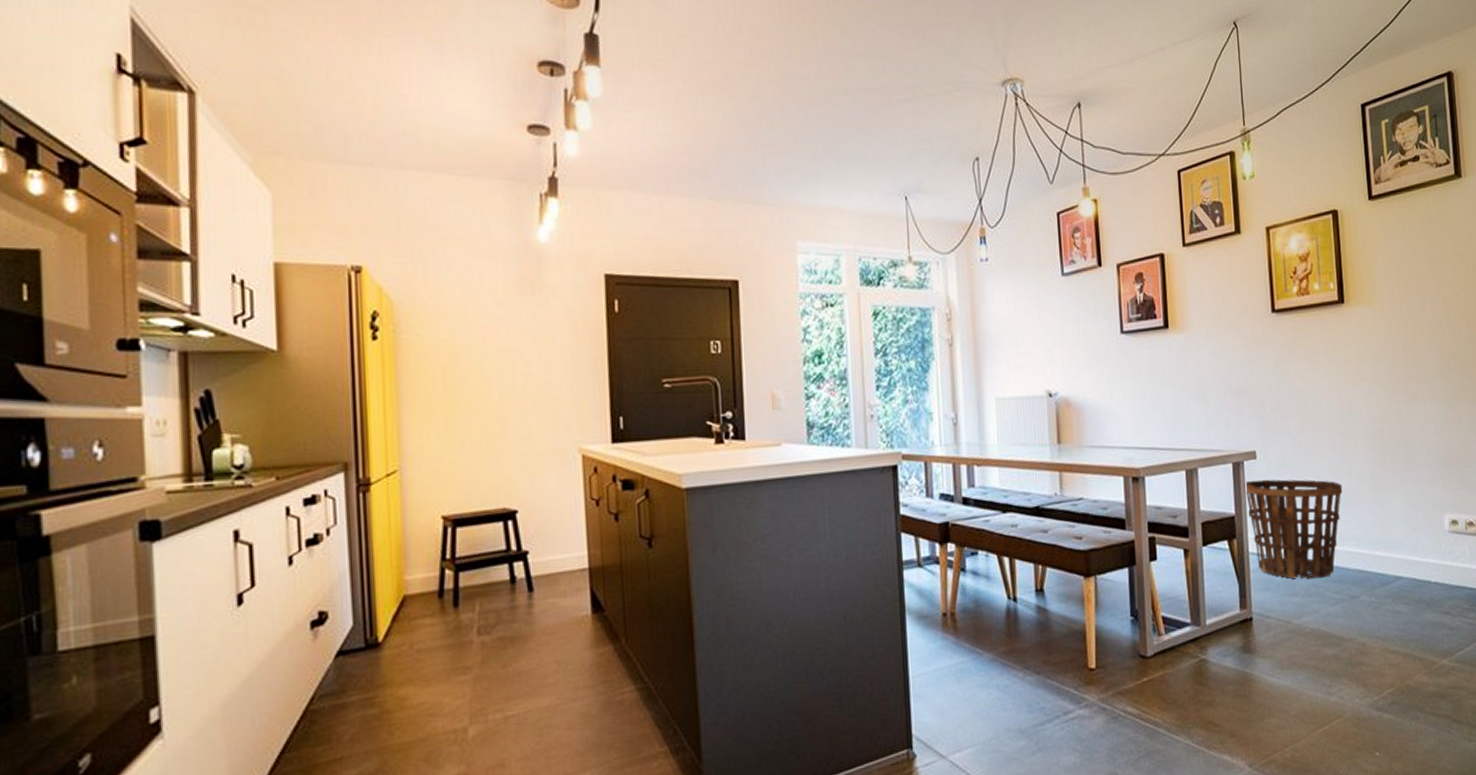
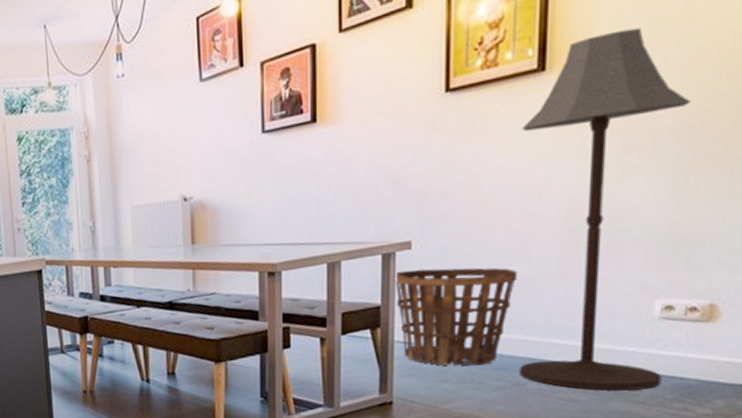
floor lamp: none [1332,276,1458,602] -> present [520,27,691,391]

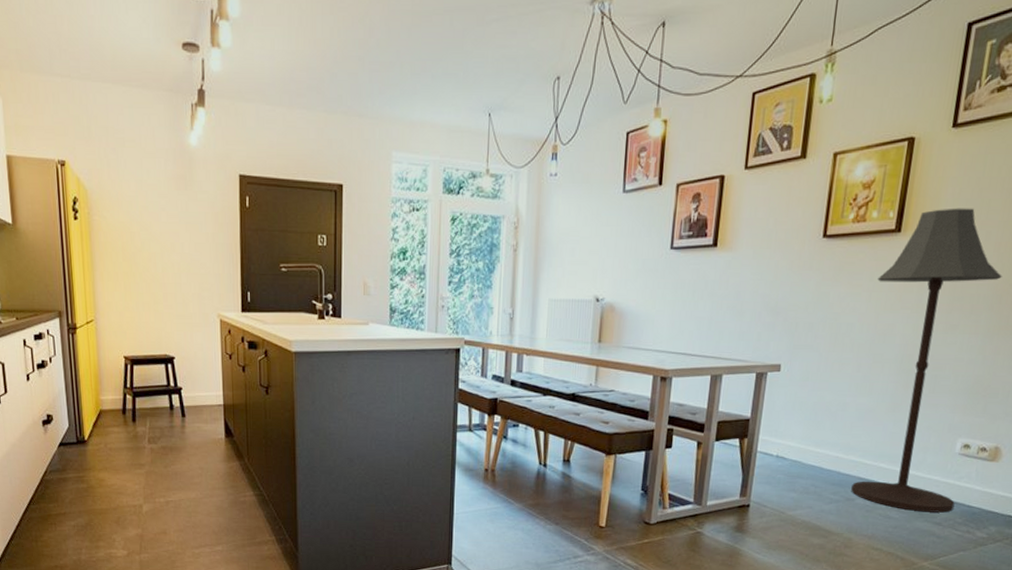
basket: present [394,267,518,366] -> none [763,390,860,480]

